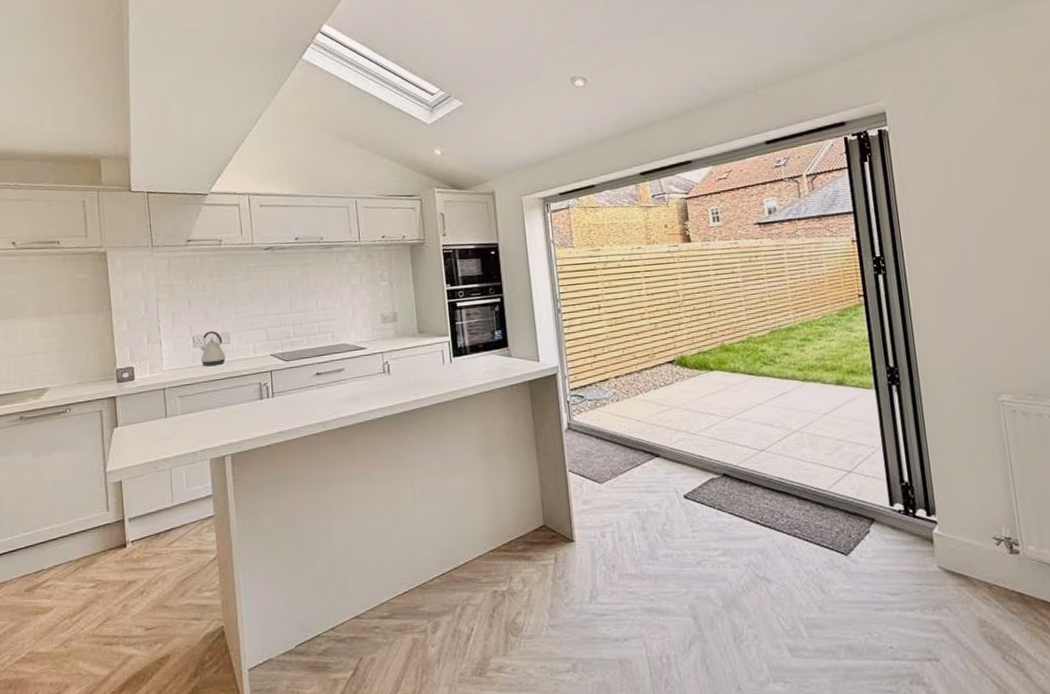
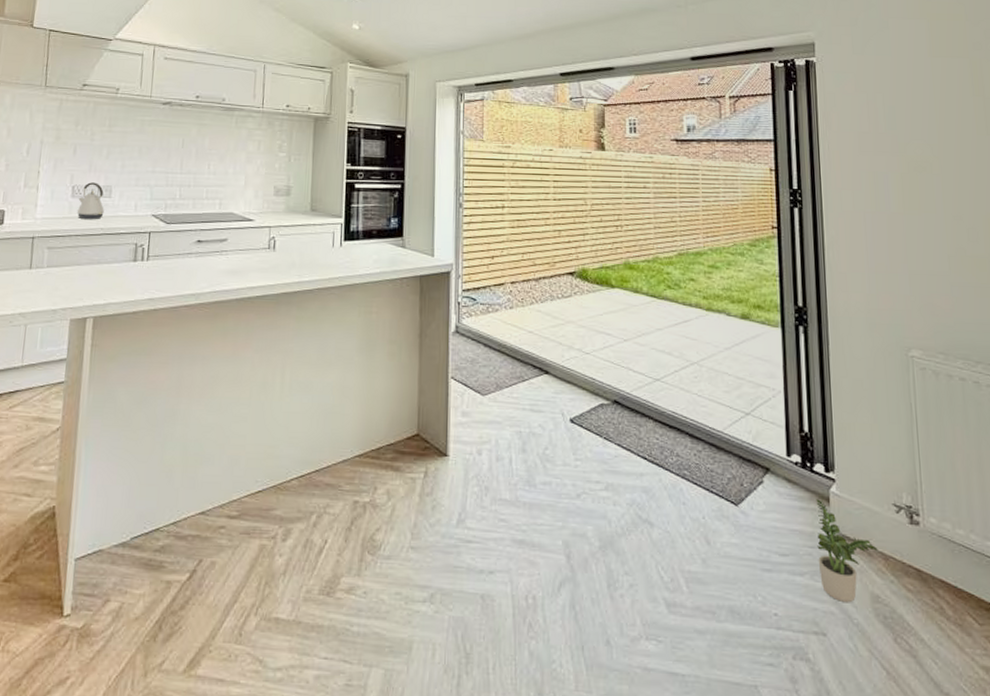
potted plant: none [920,539,982,631] -> present [816,498,878,603]

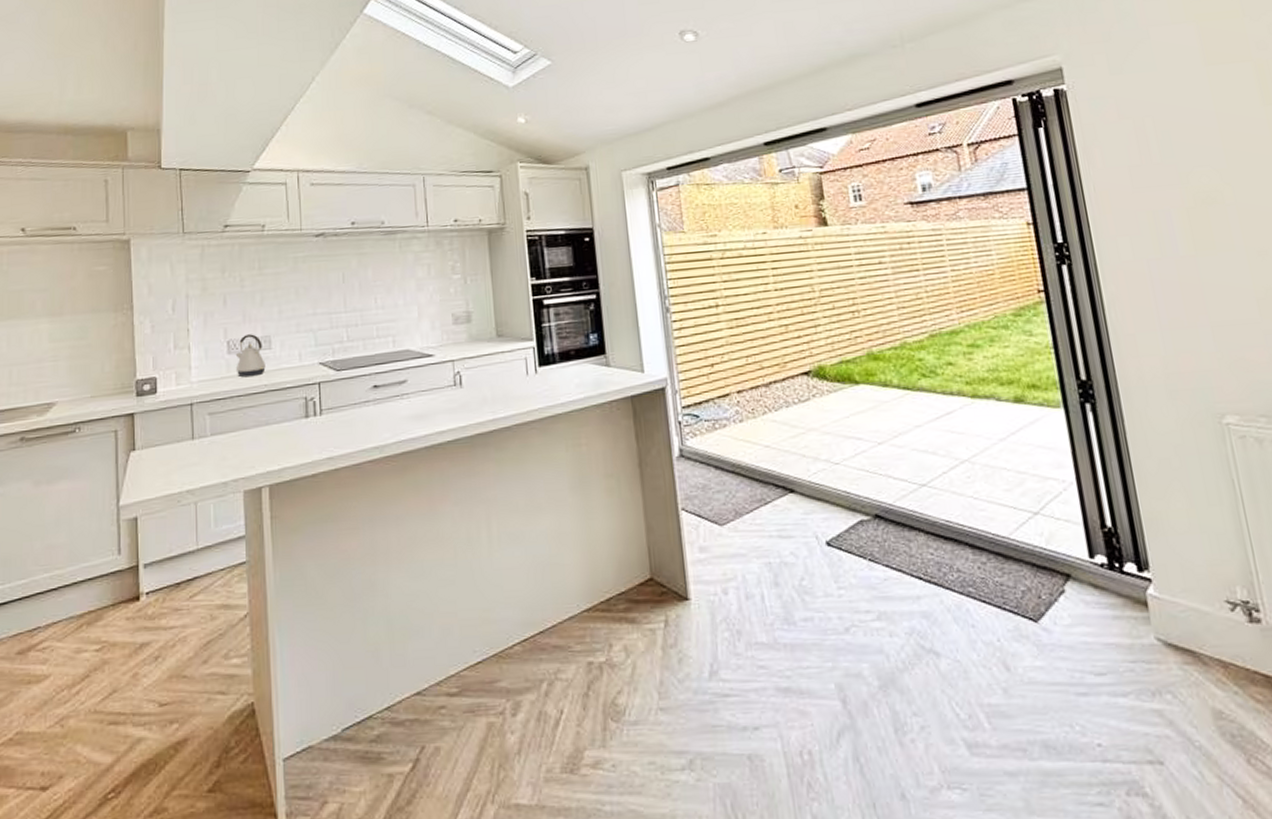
potted plant: present [816,498,878,603] -> none [1131,602,1215,724]

